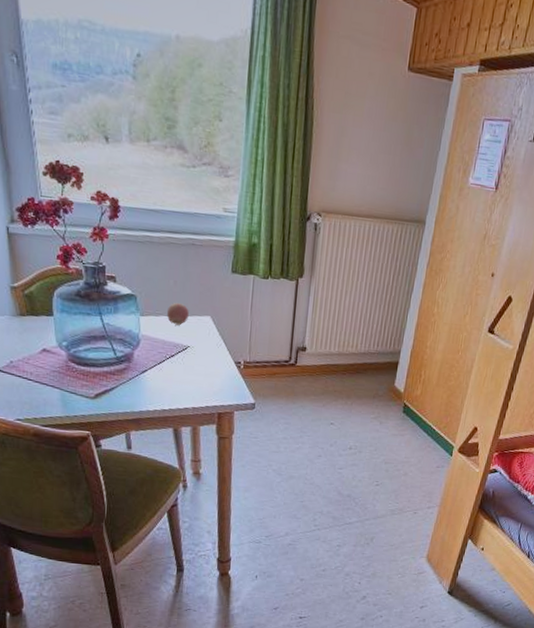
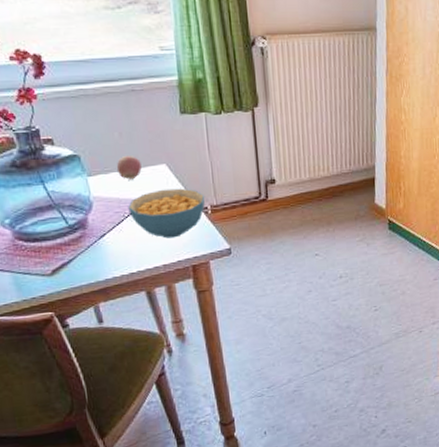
cereal bowl: none [170,338,241,385] -> present [128,188,205,239]

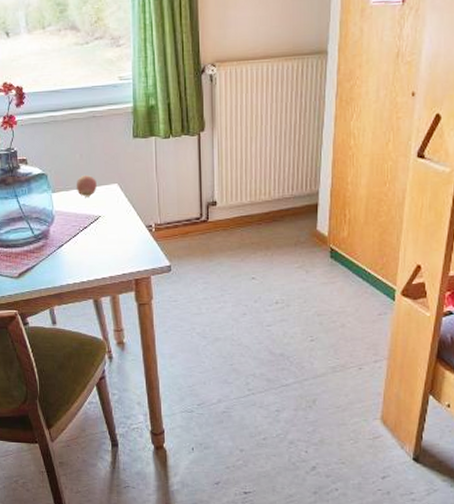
cereal bowl: present [128,188,205,239] -> none [83,206,151,252]

